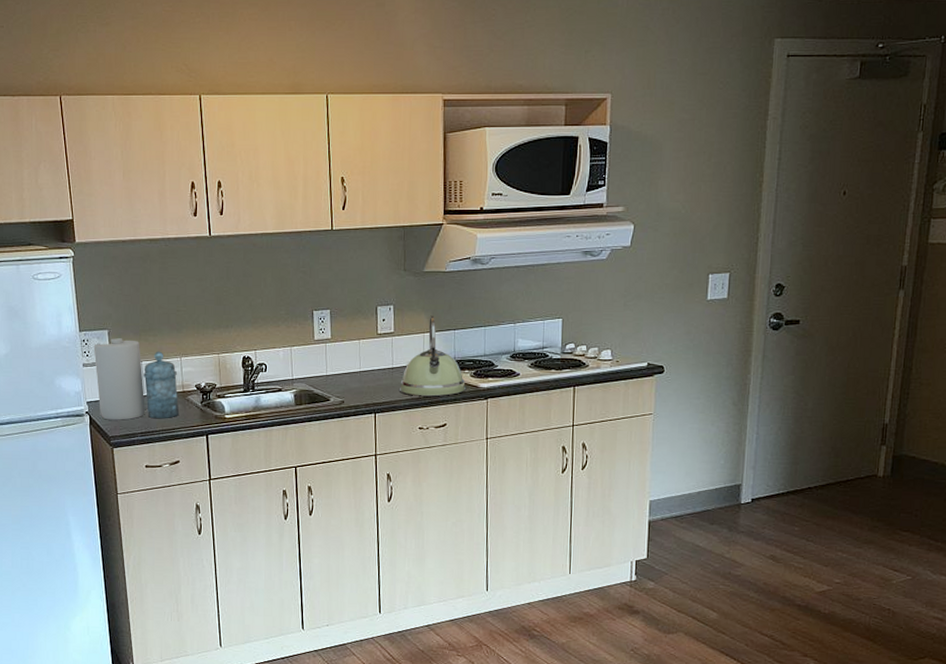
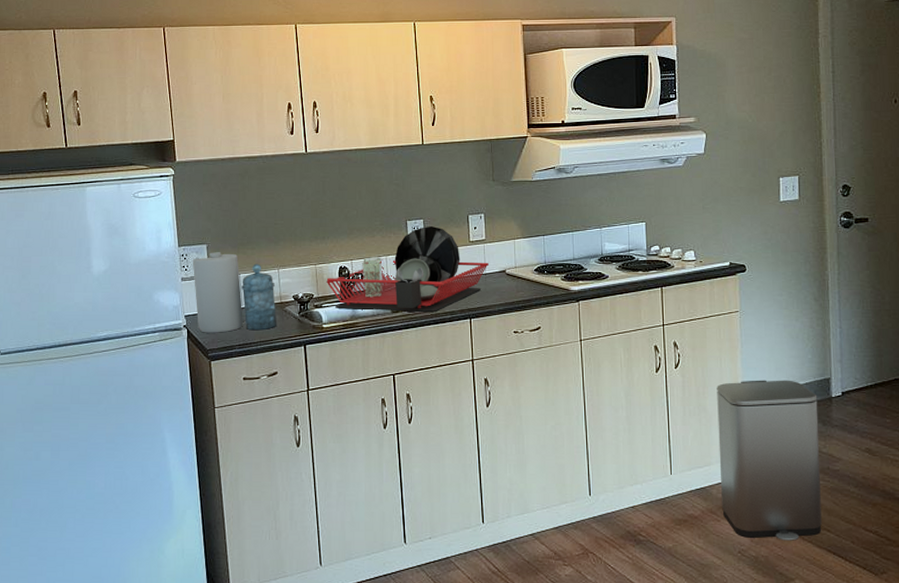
dish rack: none [229,316,396,406] -> present [326,225,489,313]
kettle: present [399,315,467,397] -> none [492,222,558,301]
pedal bin: none [618,484,726,641] -> present [717,380,822,541]

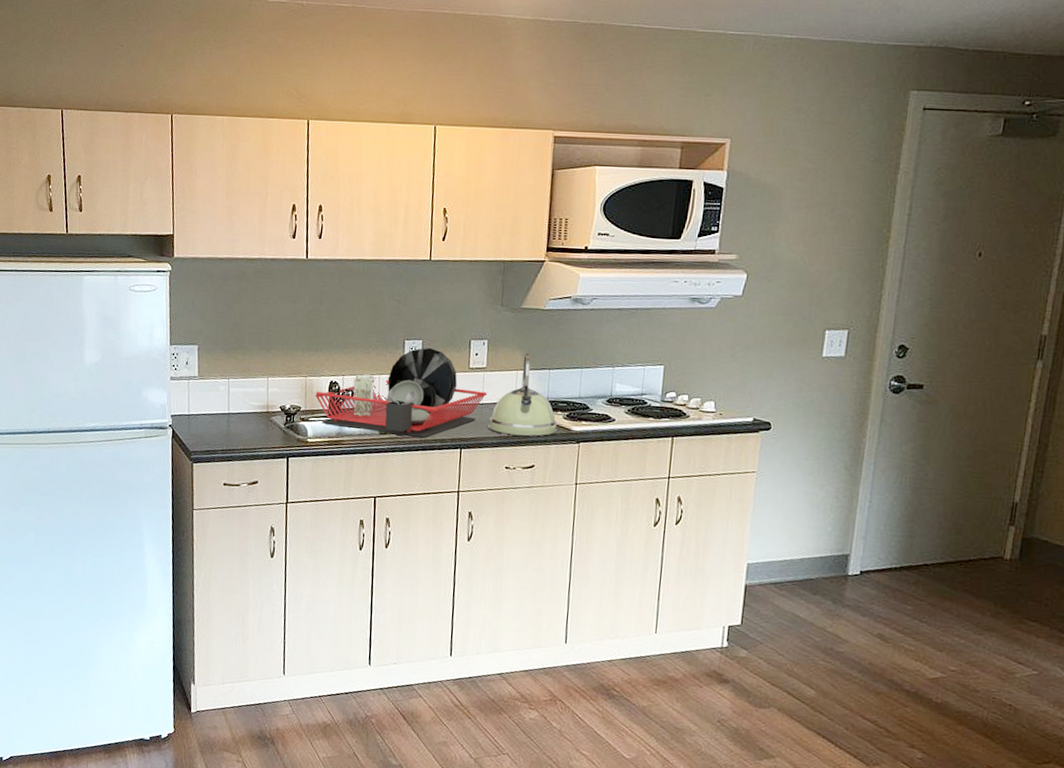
paper towel holder: present [192,252,243,333] -> none [182,354,229,436]
canister: present [241,263,276,331] -> none [229,369,263,438]
kettle: none [492,222,558,301] -> present [487,353,558,437]
pedal bin: present [717,380,822,541] -> none [706,546,832,718]

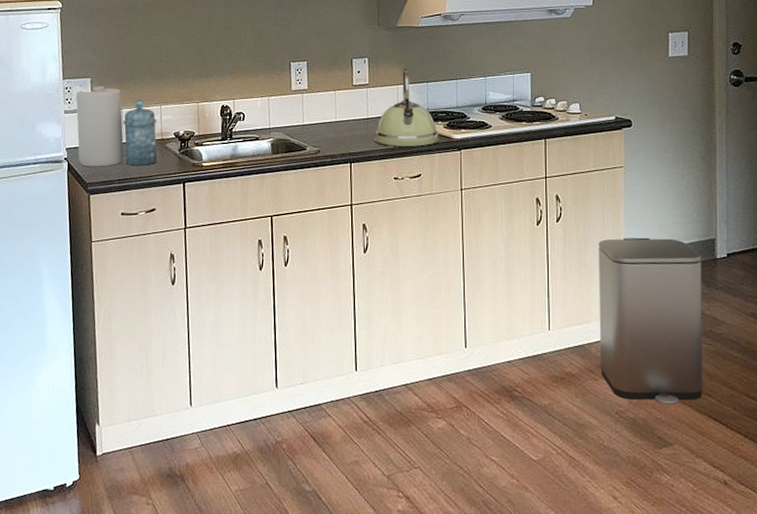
paper towel holder: none [182,354,229,436] -> present [76,86,124,167]
canister: none [229,369,263,438] -> present [123,99,157,166]
dish rack: present [315,347,487,439] -> none [208,68,371,156]
pedal bin: none [706,546,832,718] -> present [598,237,703,404]

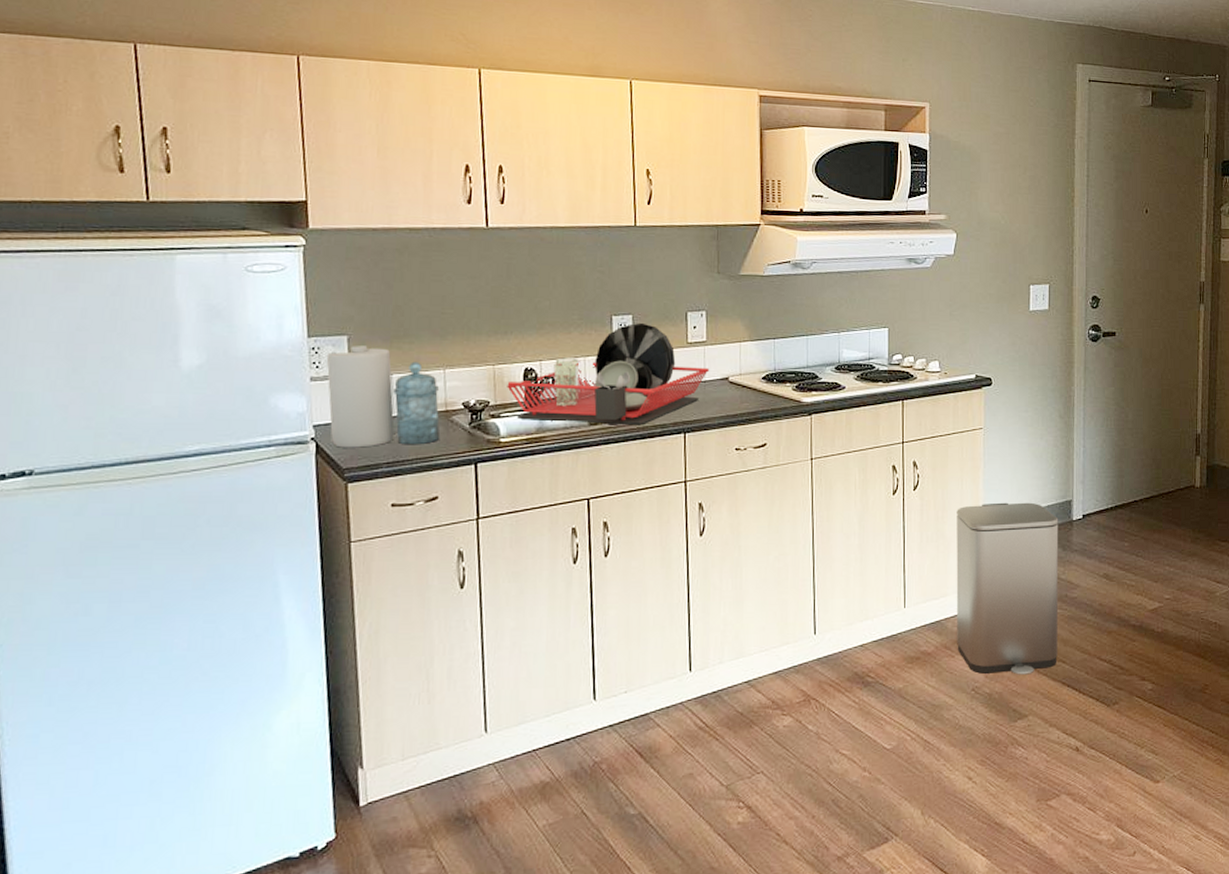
dish rack: none [208,68,371,156] -> present [507,322,709,426]
kettle: present [374,68,440,148] -> none [712,323,788,413]

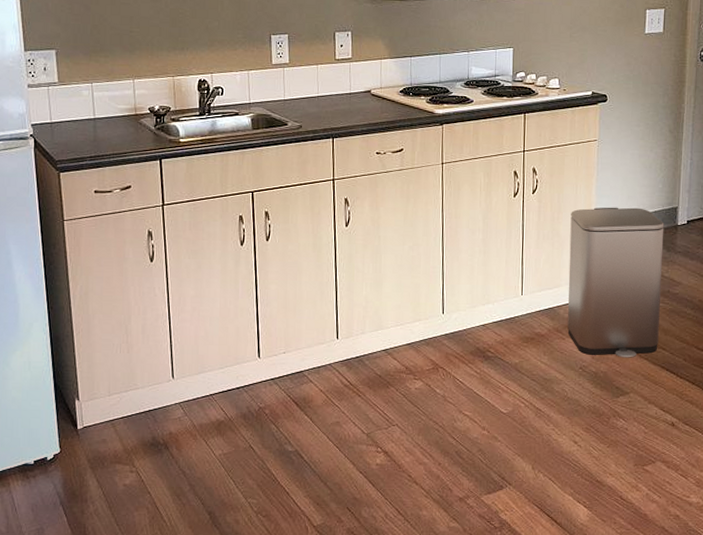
paper towel holder: present [326,346,395,448] -> none [40,58,95,144]
canister: present [393,361,440,445] -> none [93,72,131,143]
dish rack: present [507,322,709,426] -> none [184,41,354,131]

